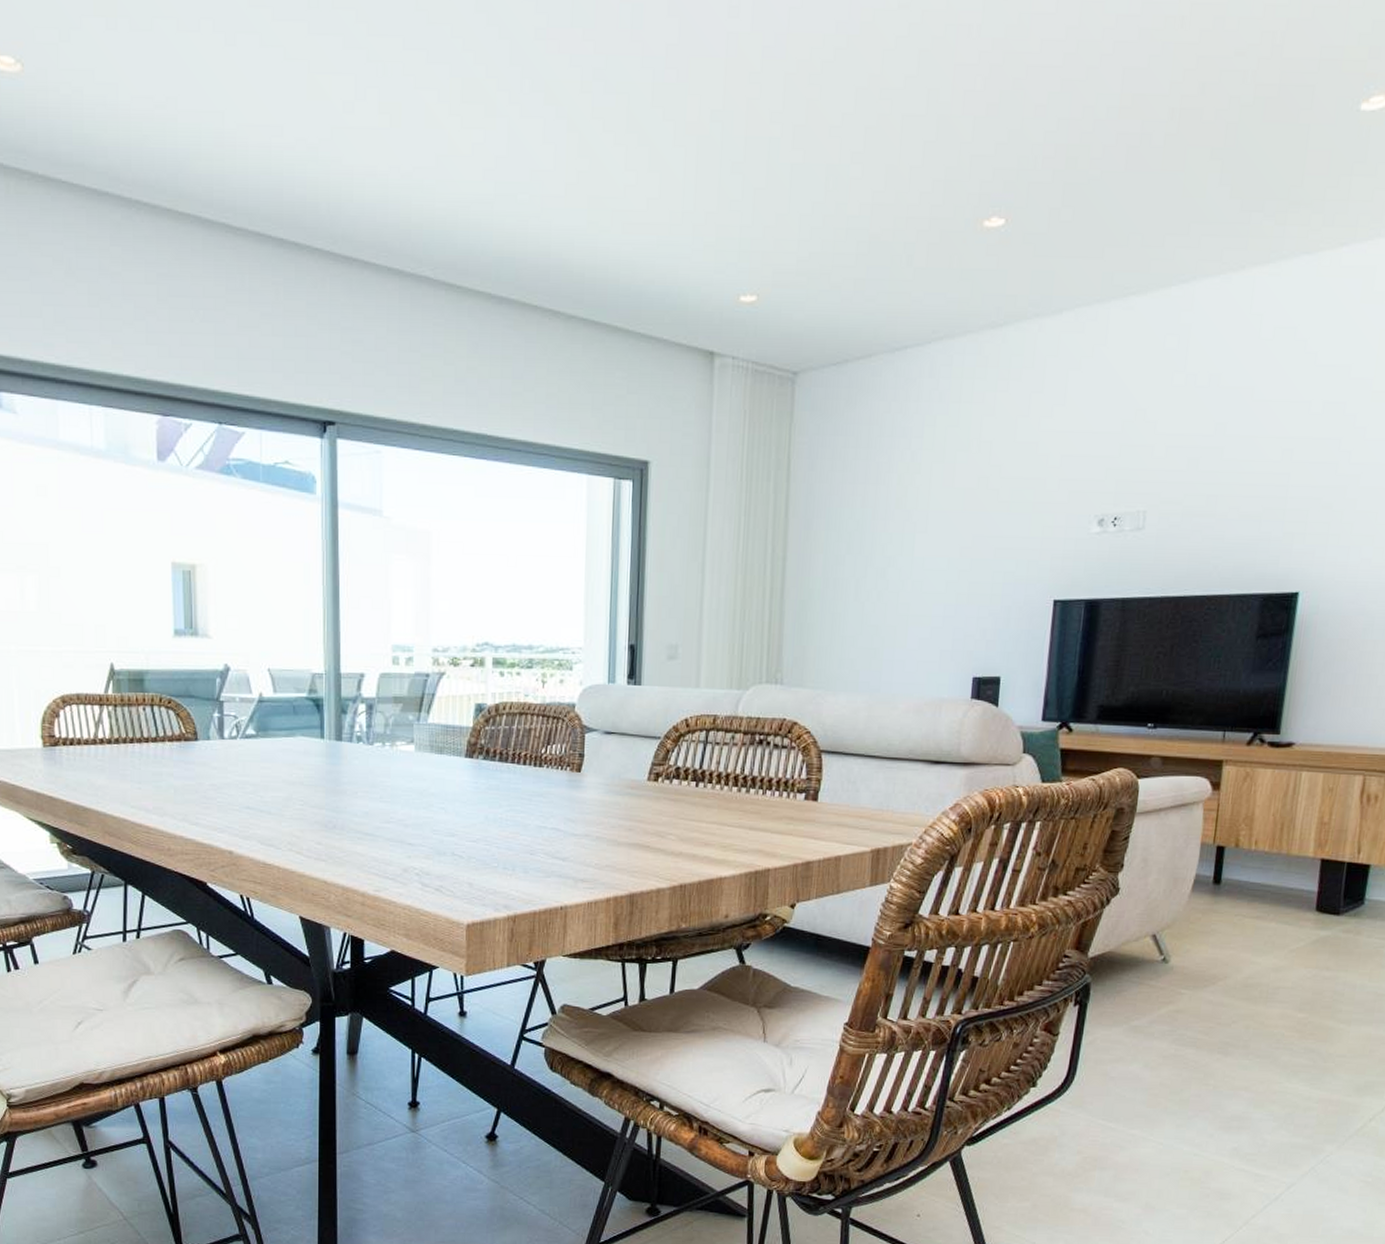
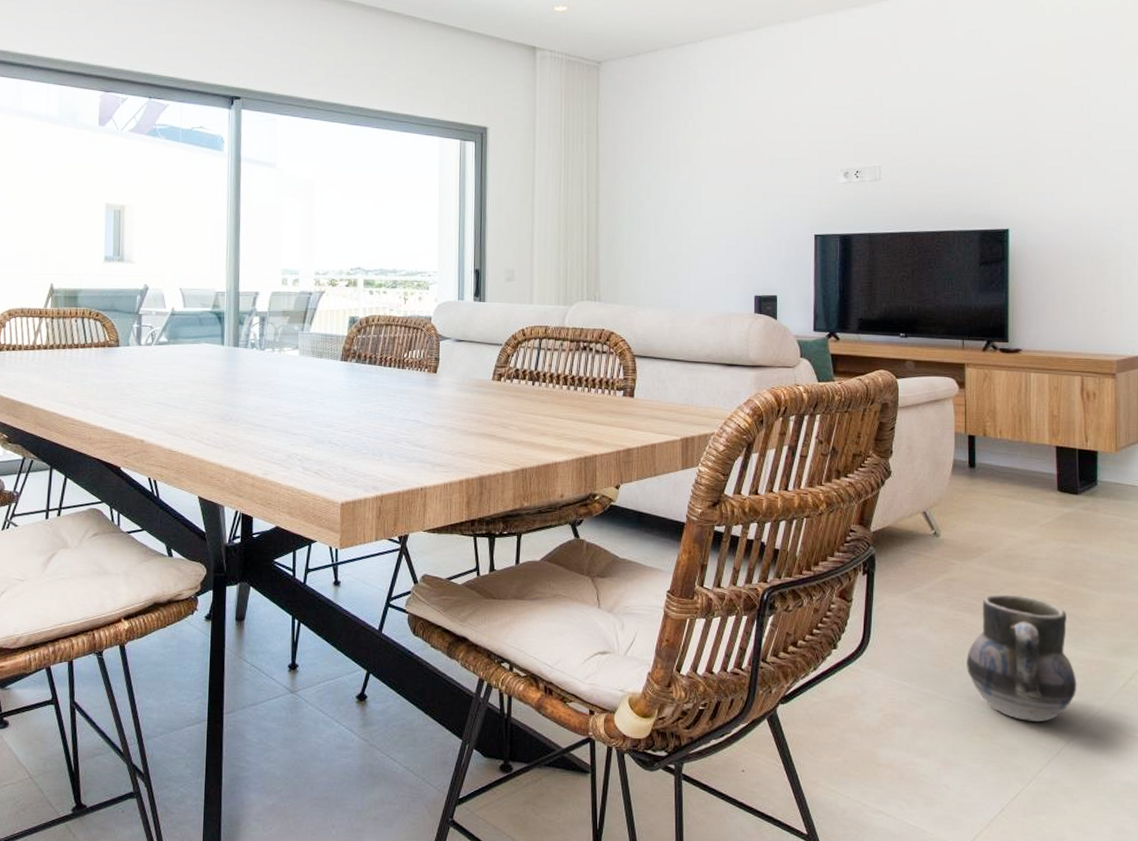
ceramic jug: none [1183,1028,1309,1165] -> present [967,594,1077,722]

